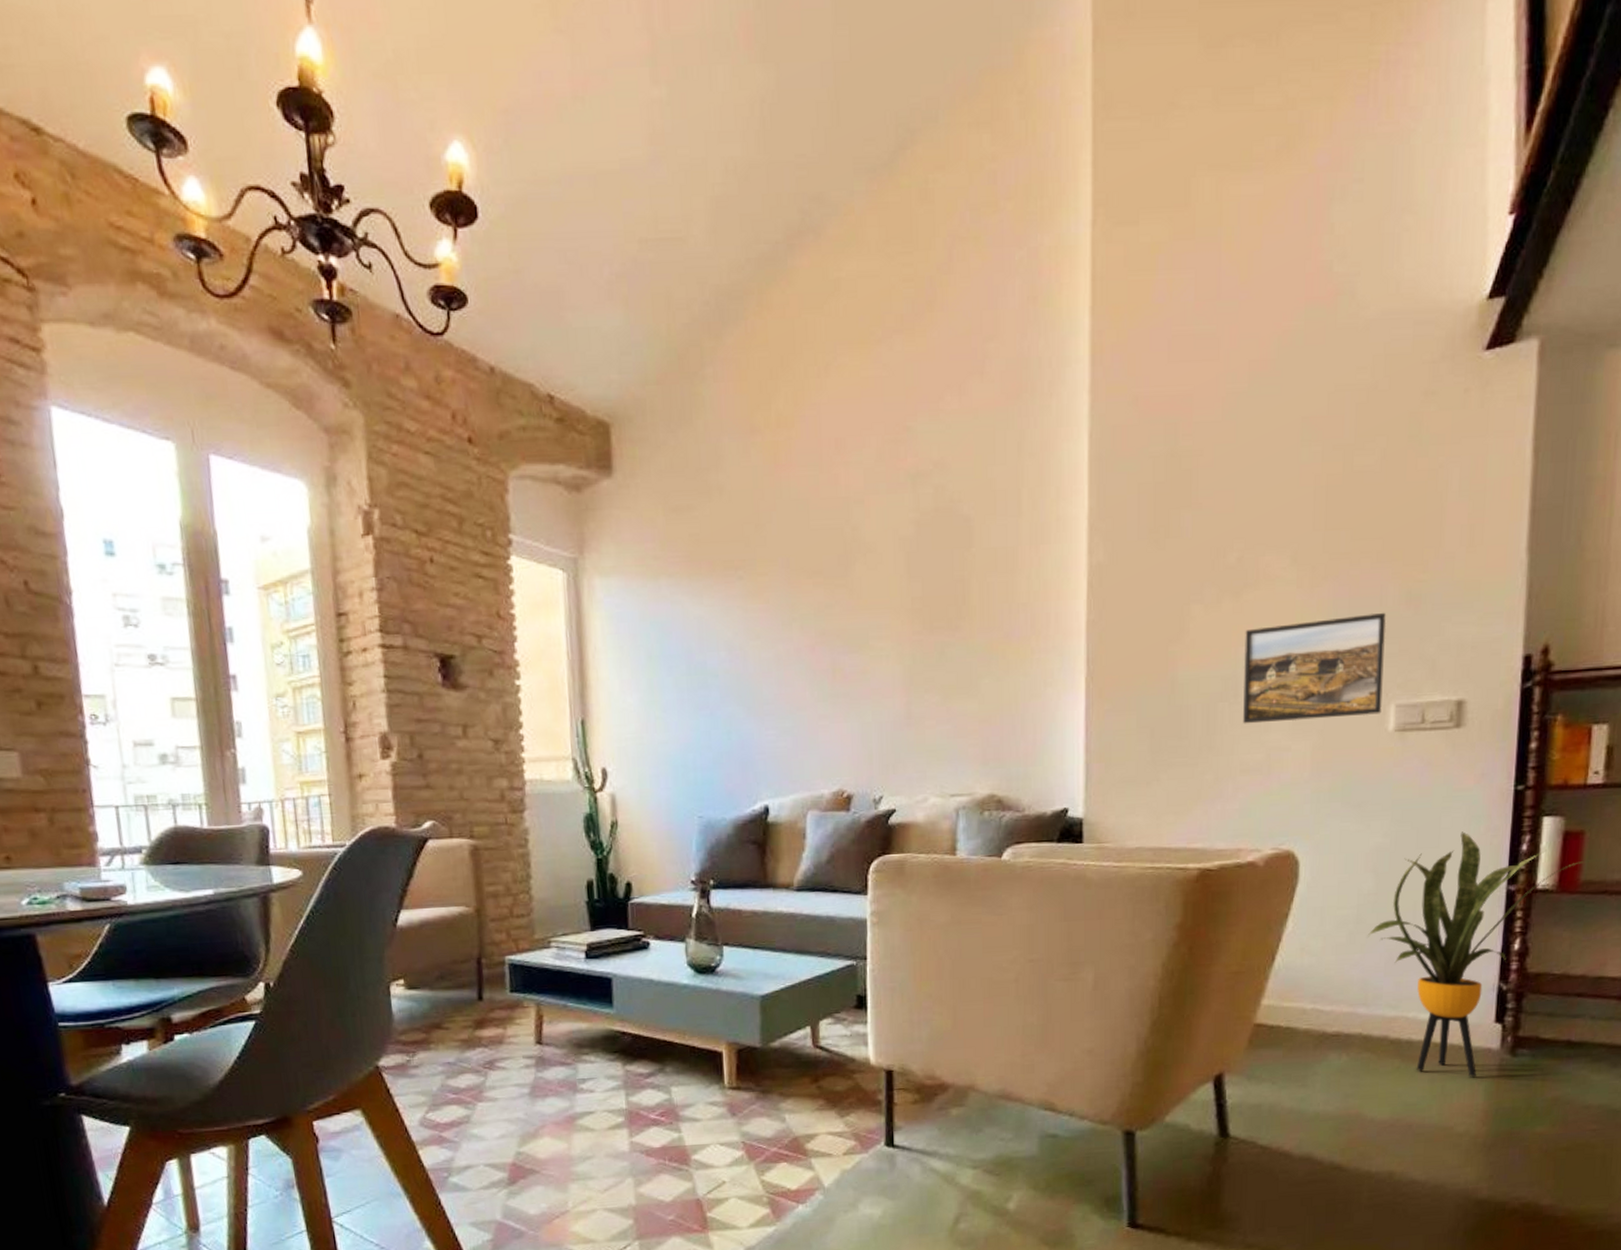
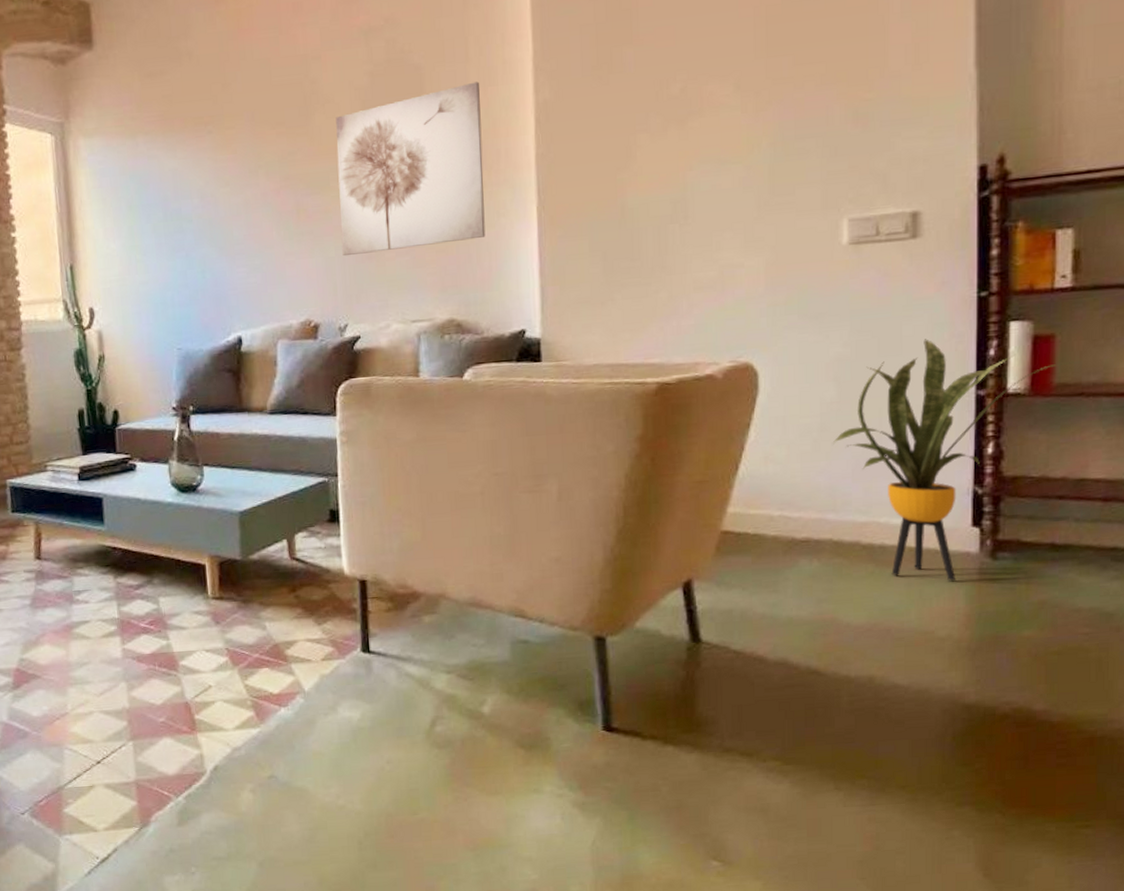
wall art: none [877,538,1032,722] -> present [336,81,486,256]
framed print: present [1243,612,1386,724] -> none [692,131,834,244]

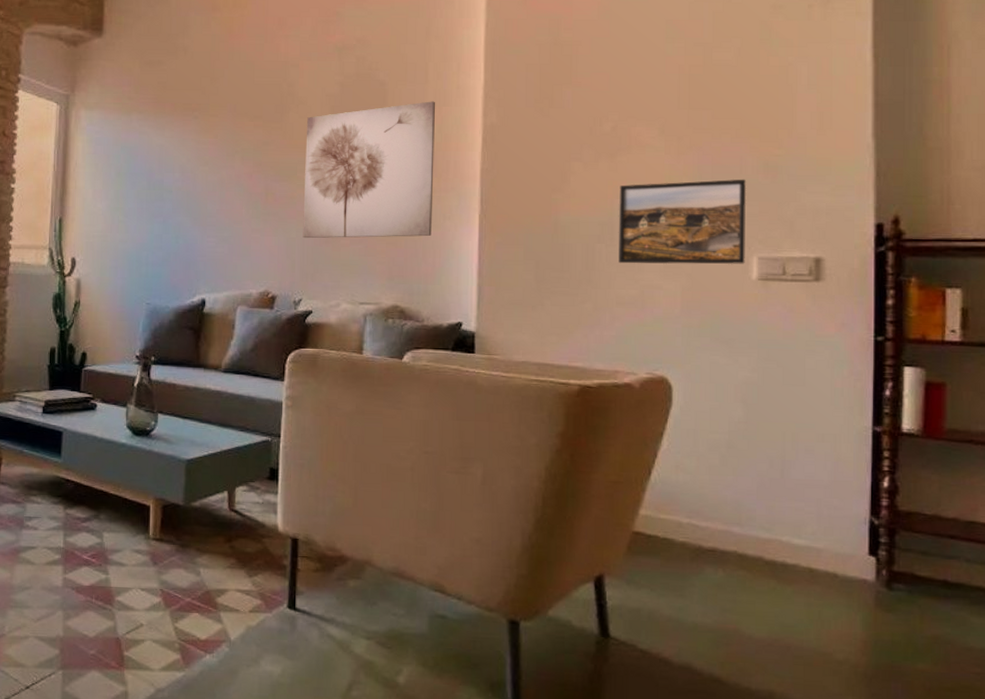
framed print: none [692,131,834,244] -> present [618,179,746,264]
house plant: present [833,339,1062,581] -> none [740,373,952,606]

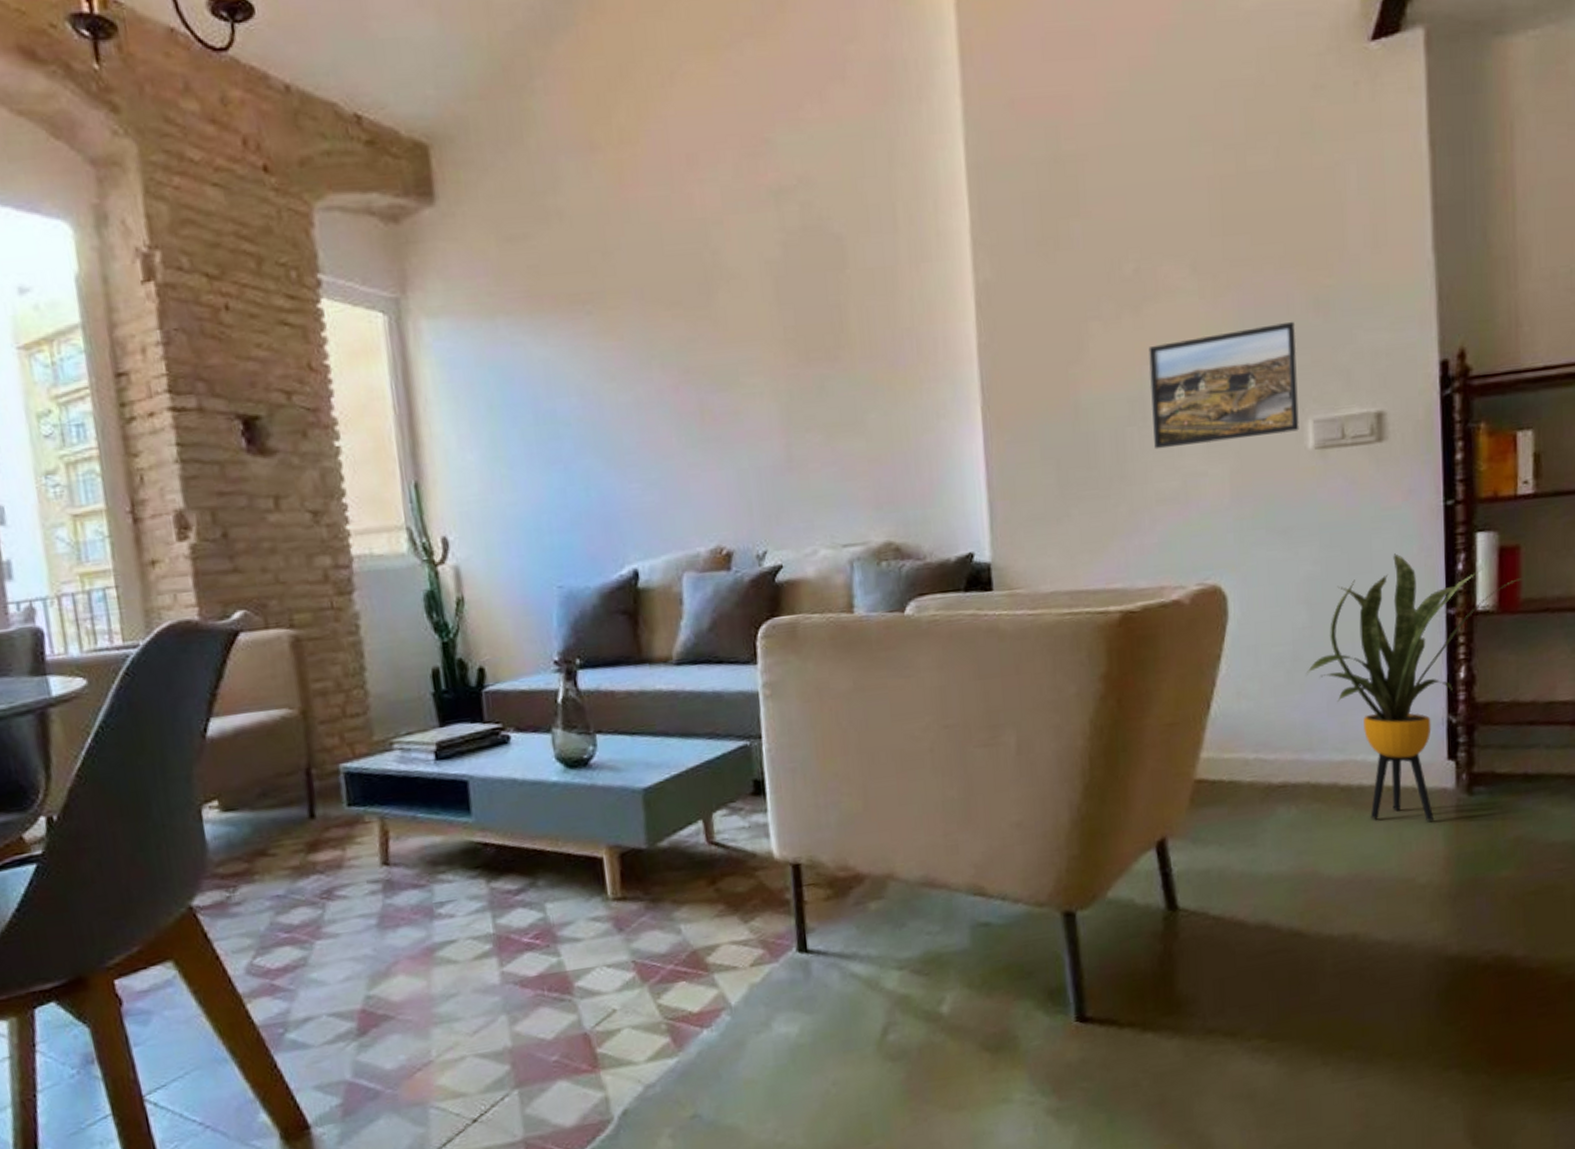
wall art: present [303,101,435,239] -> none [743,256,924,468]
house plant: none [740,373,952,606] -> present [1307,553,1528,822]

